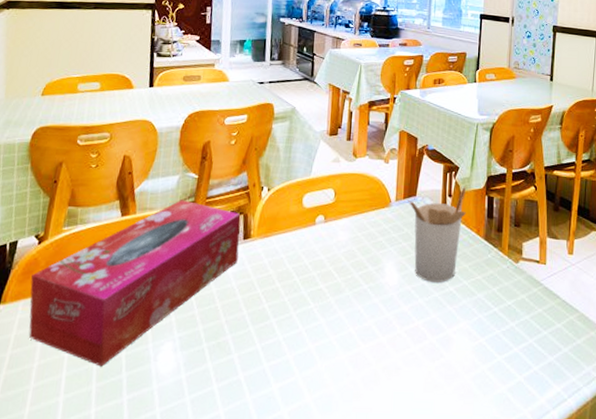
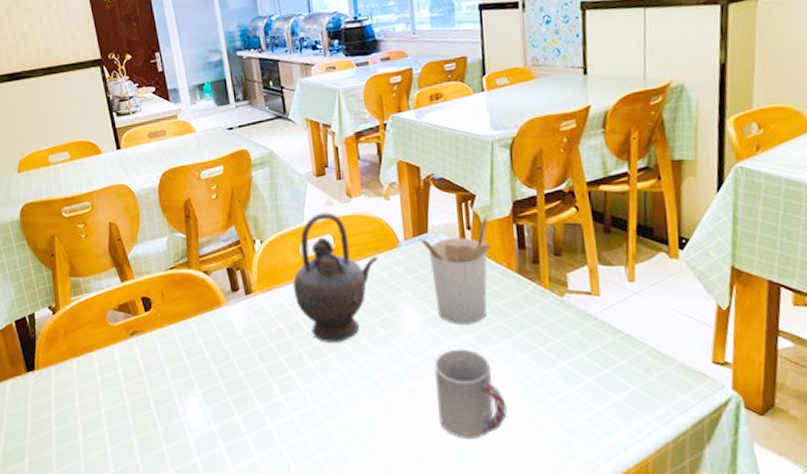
tissue box: present [29,200,241,367] -> none [55,261,244,421]
teapot: none [289,168,371,292] -> present [292,212,378,342]
cup: none [402,305,461,395] -> present [434,349,507,440]

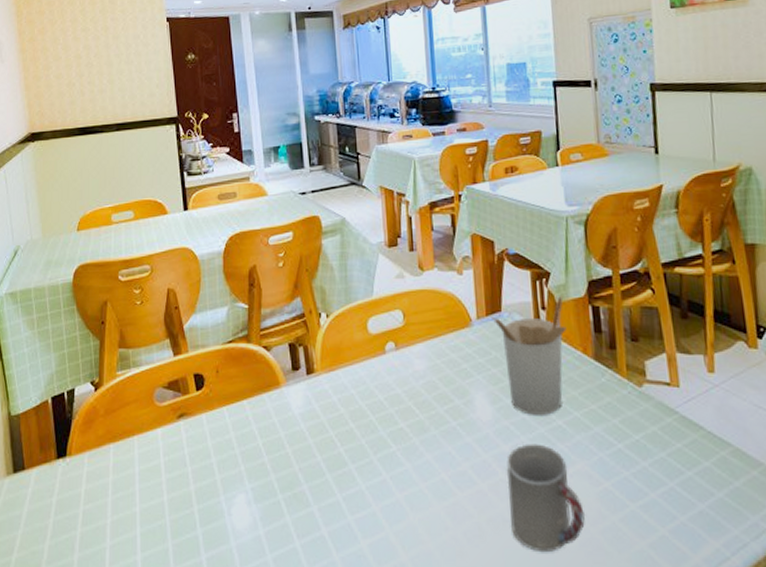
teapot: present [292,212,378,342] -> none [358,286,449,432]

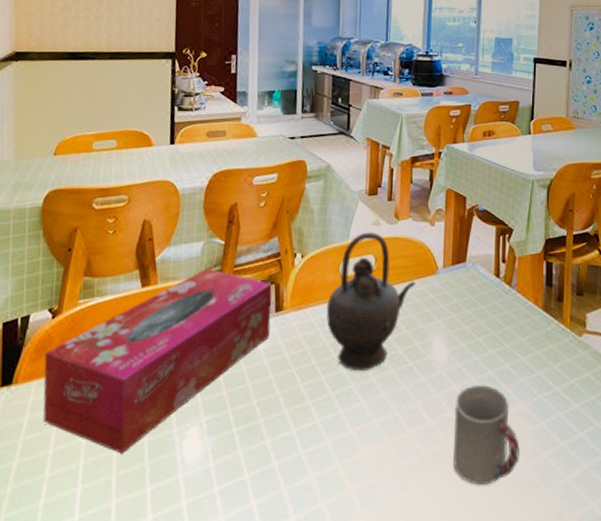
tissue box: none [93,333,304,522] -> present [43,268,272,454]
teapot: none [358,286,449,432] -> present [326,232,416,370]
utensil holder: present [492,295,566,415] -> none [457,250,523,359]

